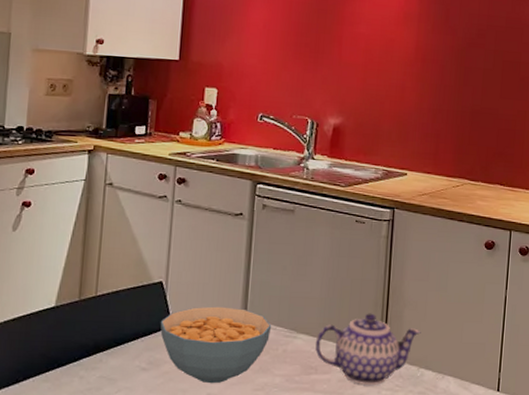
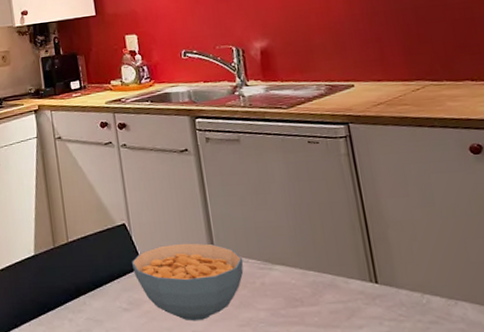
teapot: present [315,313,421,385] -> none [294,237,415,316]

